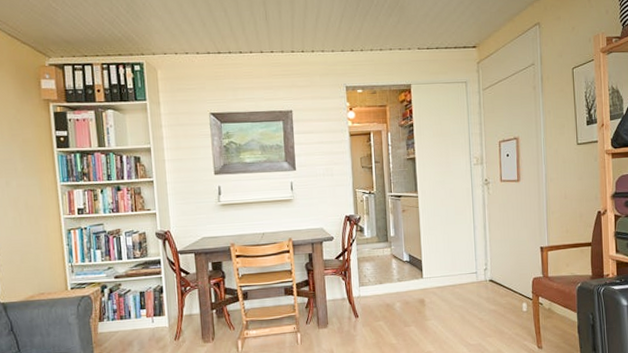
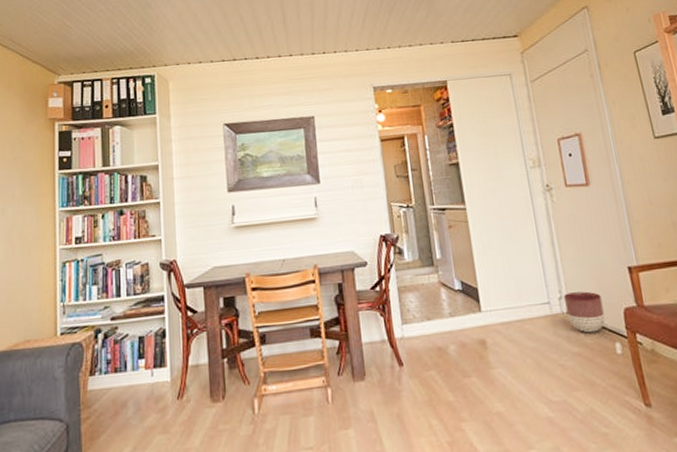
planter: none [488,265,518,296] -> present [564,291,606,333]

